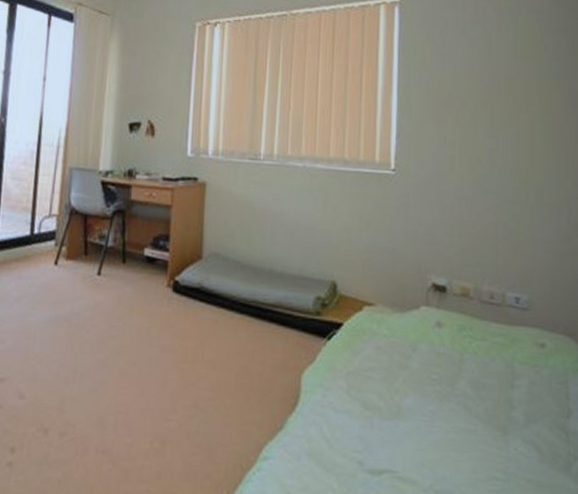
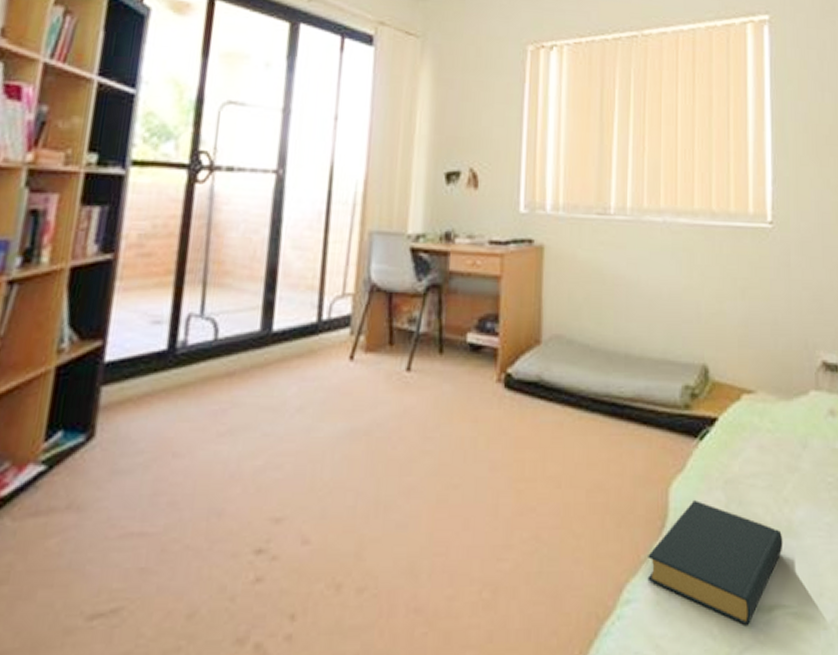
hardback book: none [282,386,393,483] -> present [647,500,783,625]

